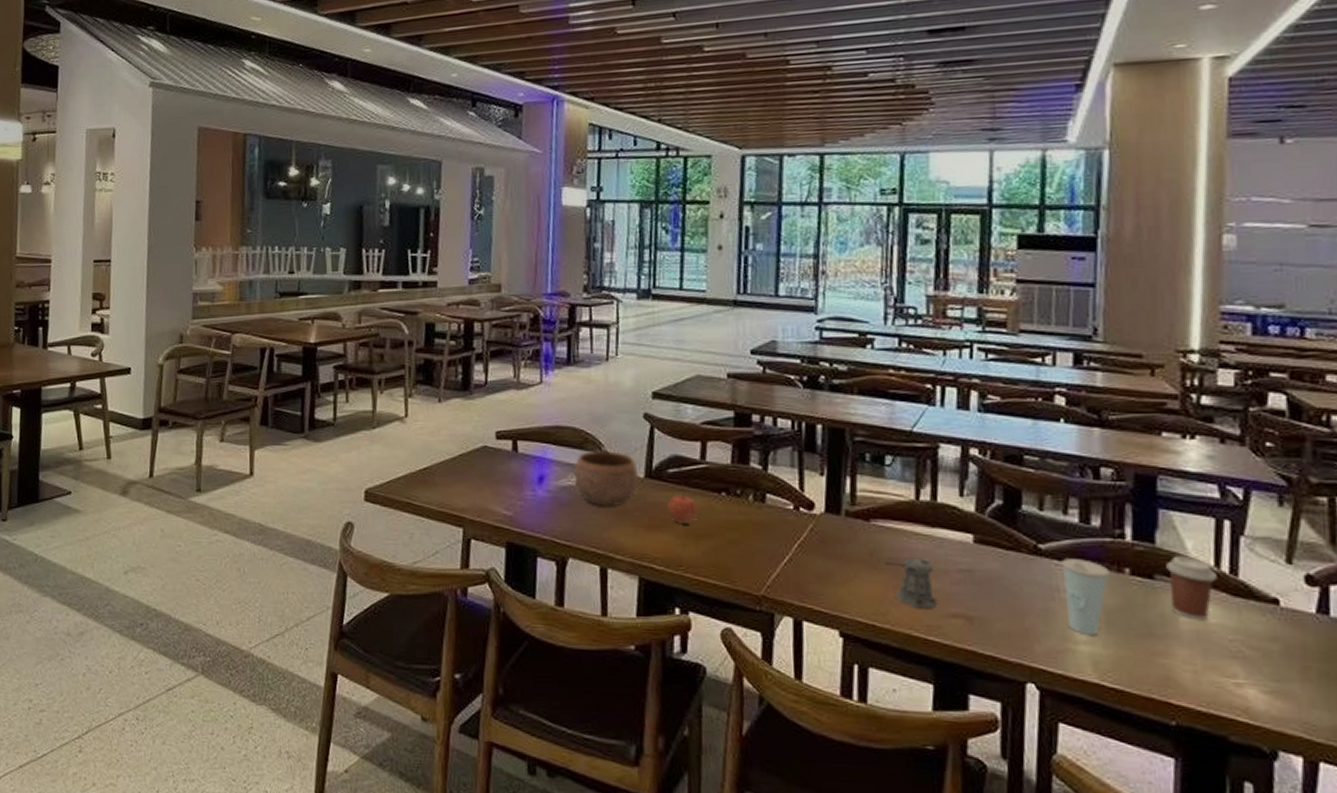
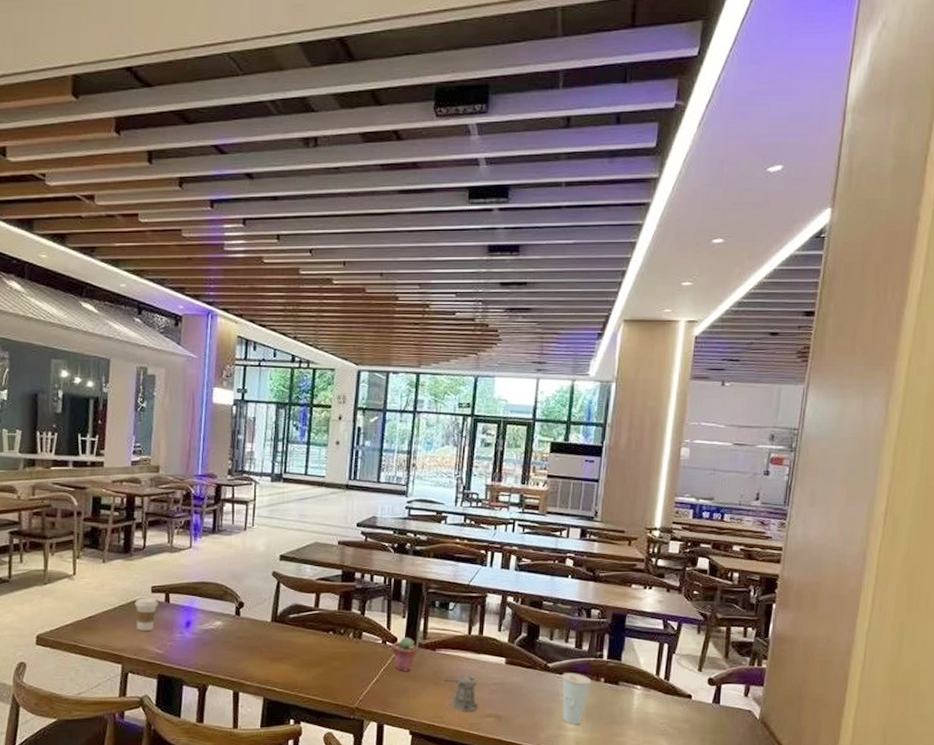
coffee cup: none [476,445,505,488] -> present [134,598,158,632]
bowl: present [573,451,639,507] -> none [215,601,267,645]
apple: present [668,493,699,523] -> none [288,633,312,656]
potted succulent: none [808,501,844,549] -> present [393,636,417,672]
coffee cup: present [1166,555,1217,621] -> none [627,668,657,711]

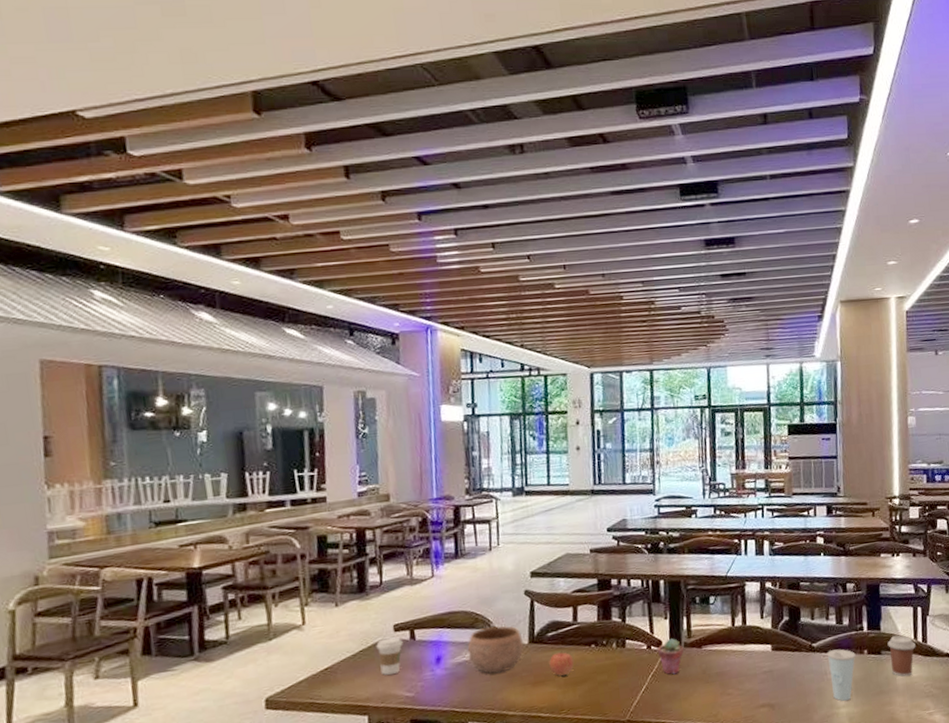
bowl: none [215,601,267,645] -> present [467,625,524,674]
apple: none [288,633,312,656] -> present [549,651,574,676]
pepper shaker: present [444,676,479,712] -> none [713,667,751,707]
coffee cup: none [627,668,657,711] -> present [887,635,916,677]

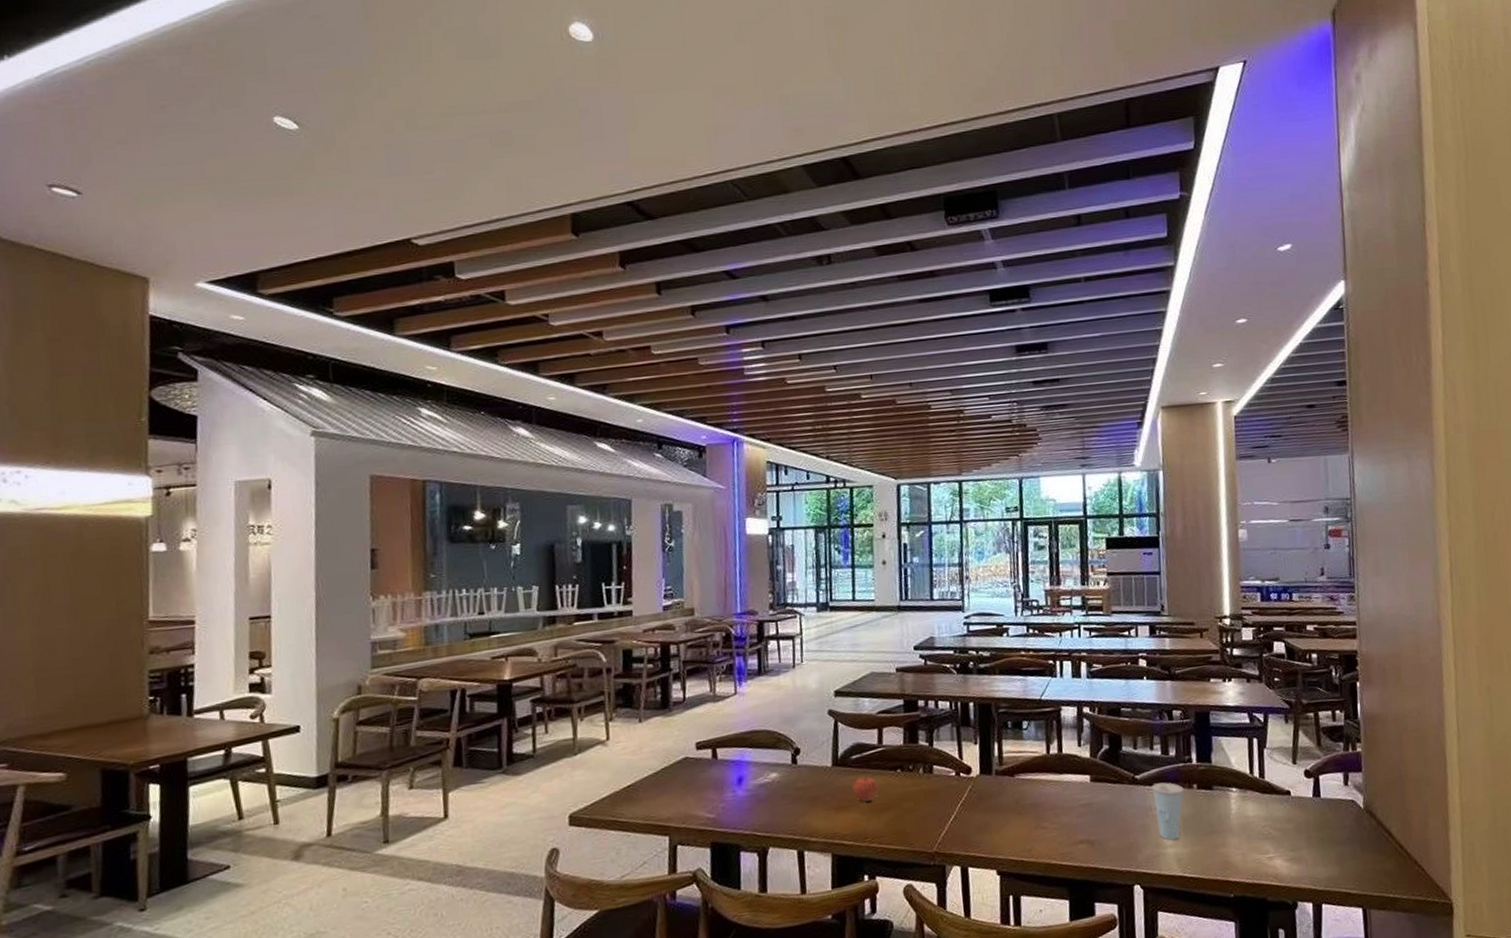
coffee cup: present [376,637,403,676] -> none [678,755,705,795]
bowl: present [467,625,524,674] -> none [769,746,827,797]
potted succulent: present [658,637,684,675] -> none [967,764,995,805]
coffee cup: present [887,635,916,677] -> none [1219,768,1252,816]

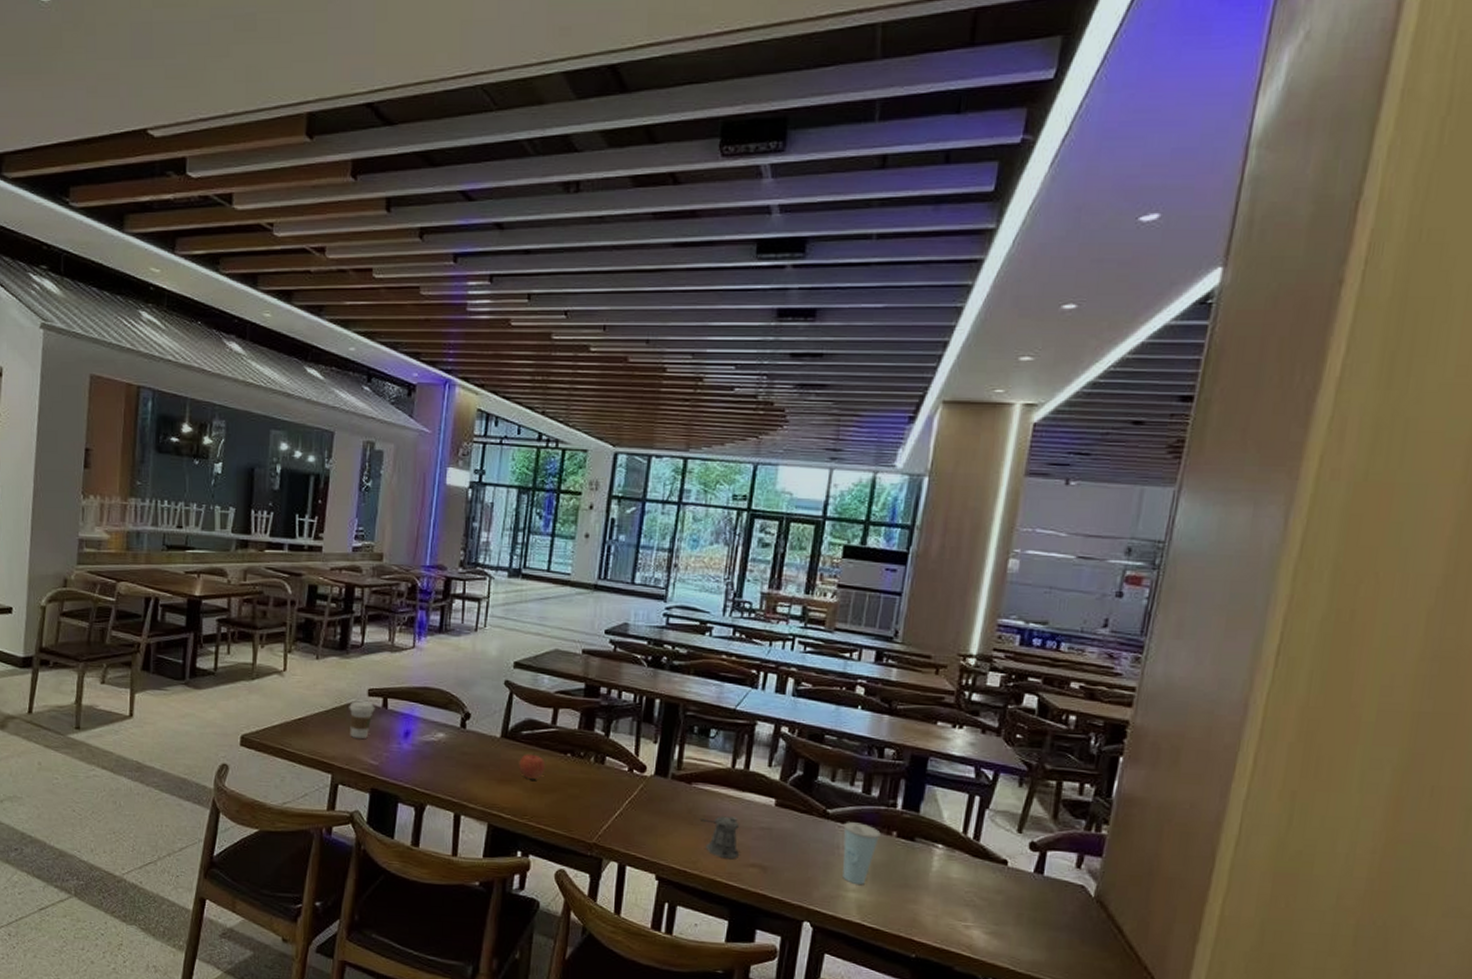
coffee cup: none [678,755,705,795] -> present [349,701,375,739]
pepper shaker: none [1027,799,1068,842] -> present [699,816,740,859]

